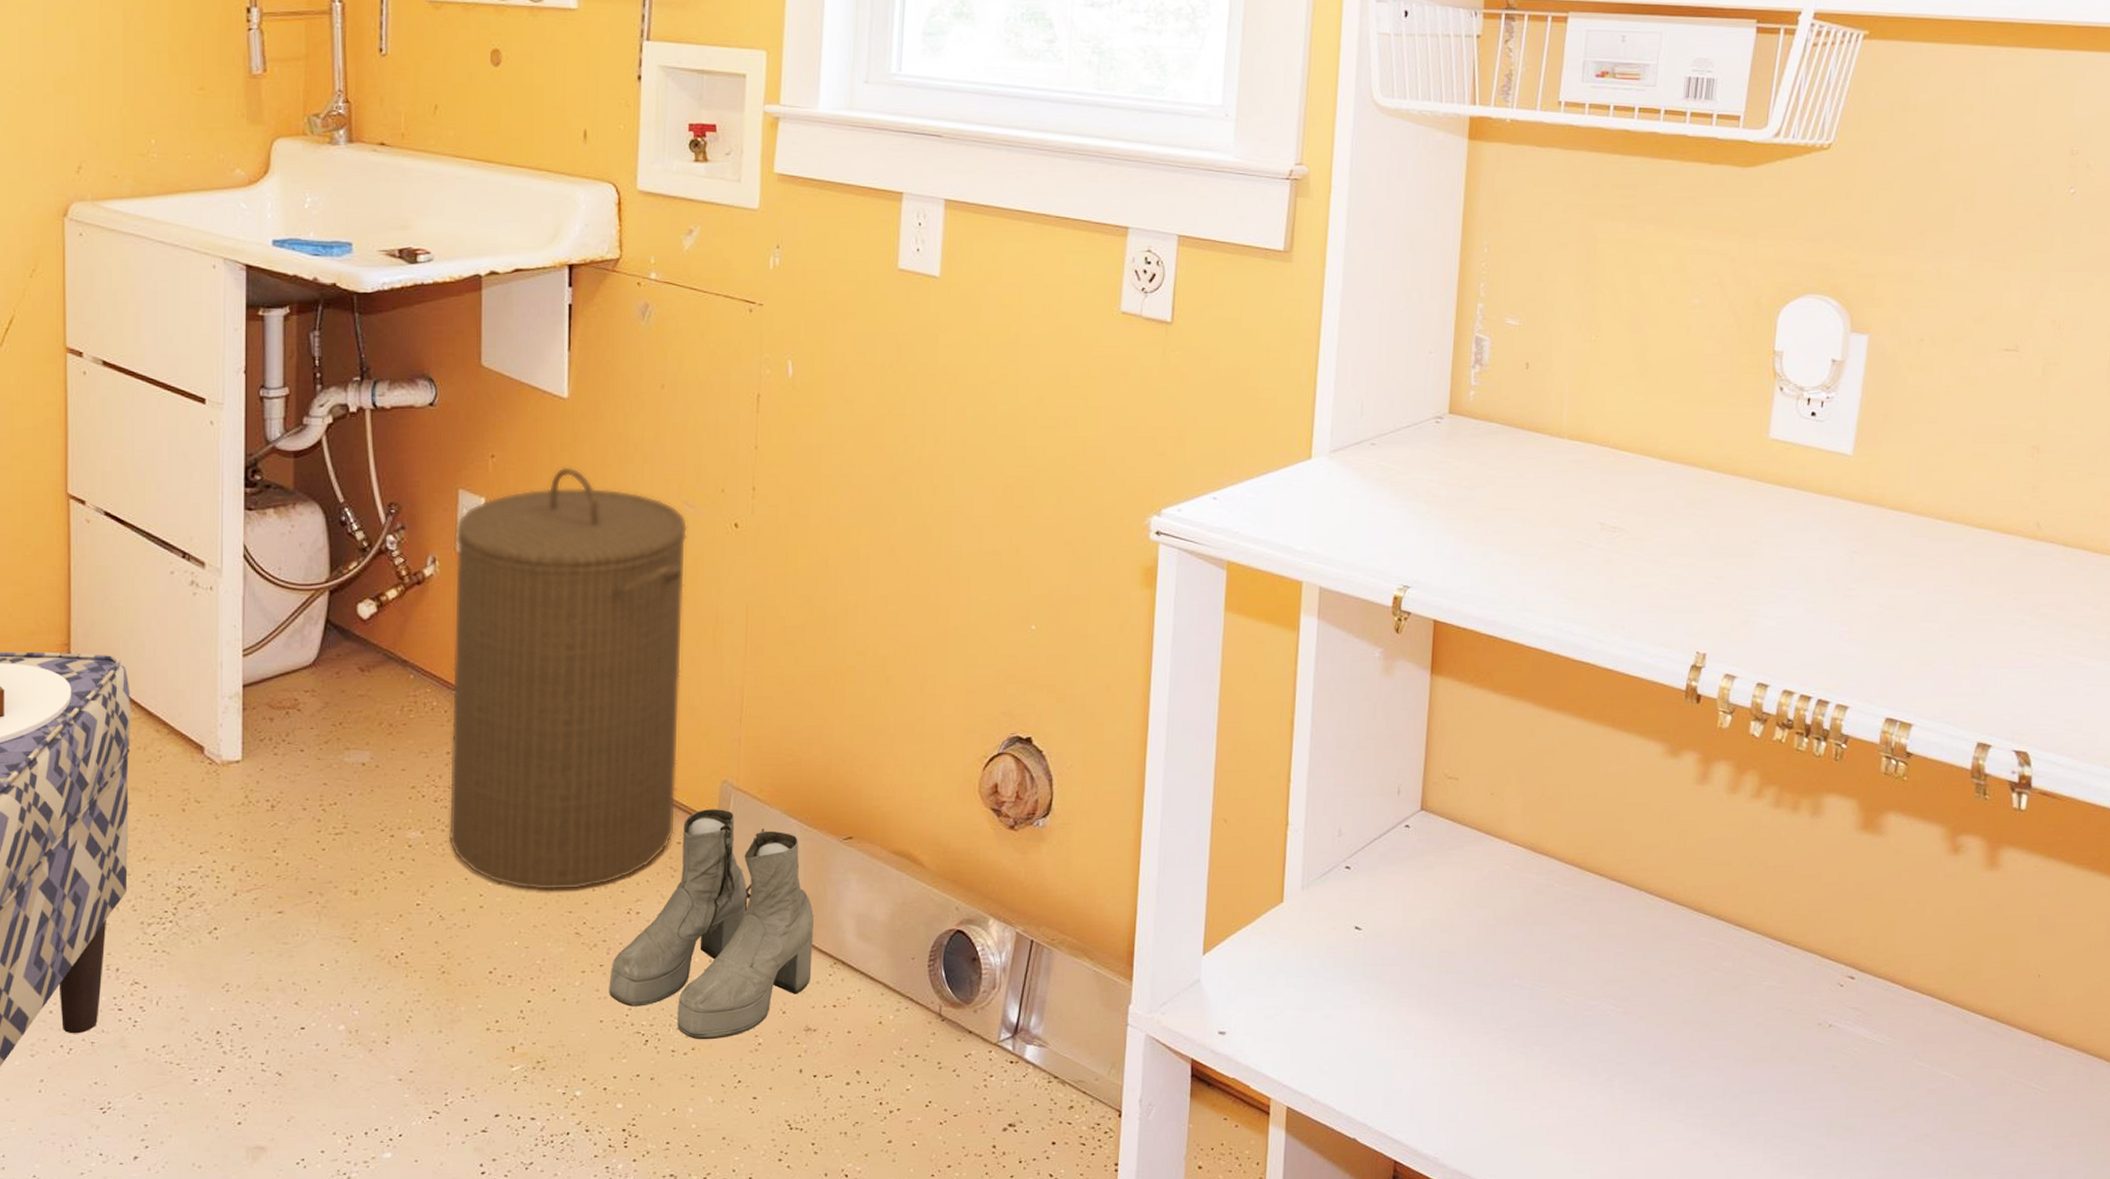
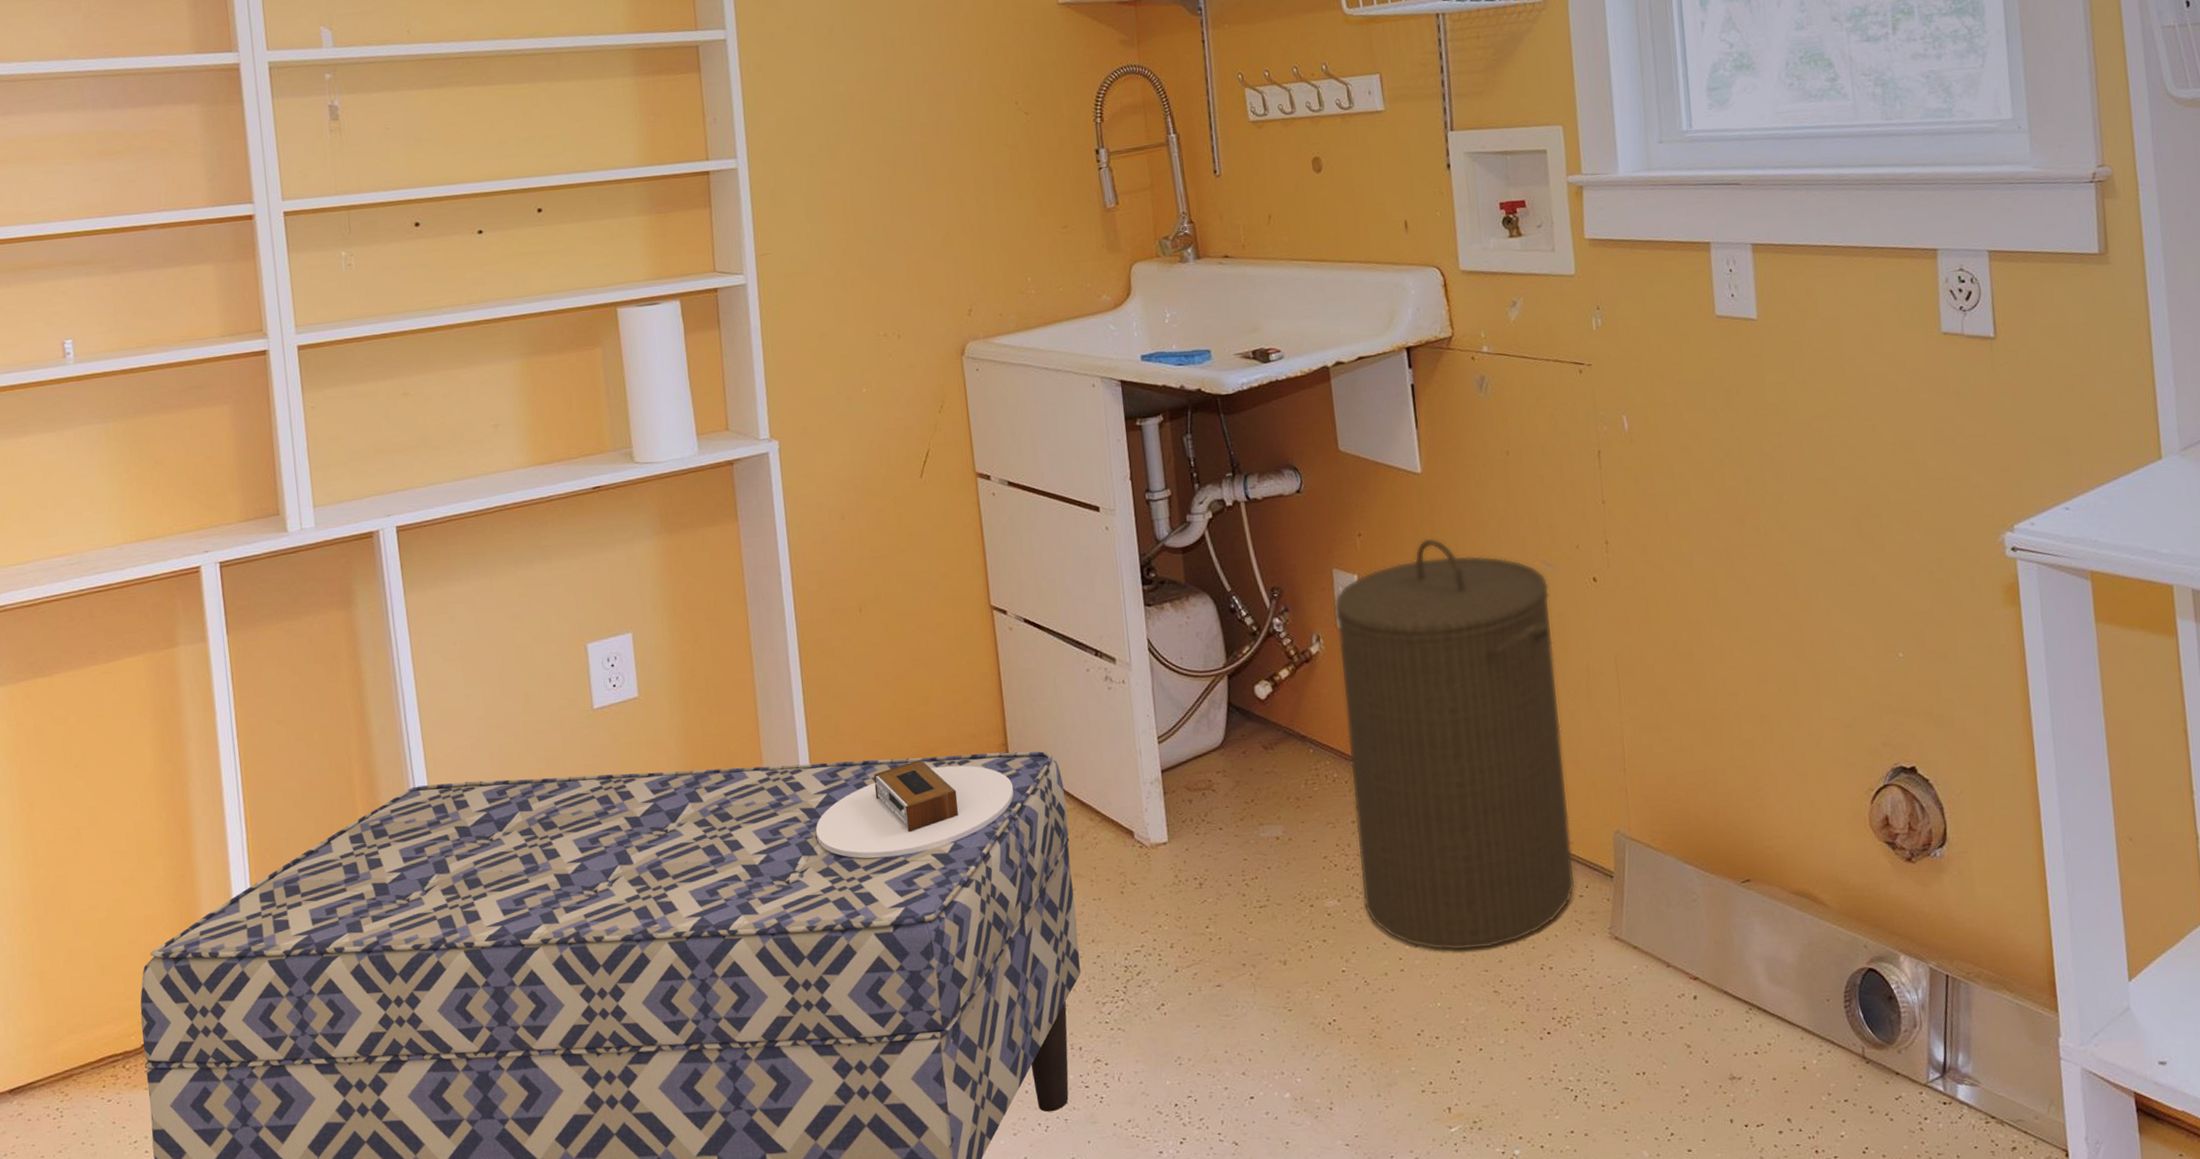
boots: present [609,809,814,1040] -> none [1532,859,1728,1093]

